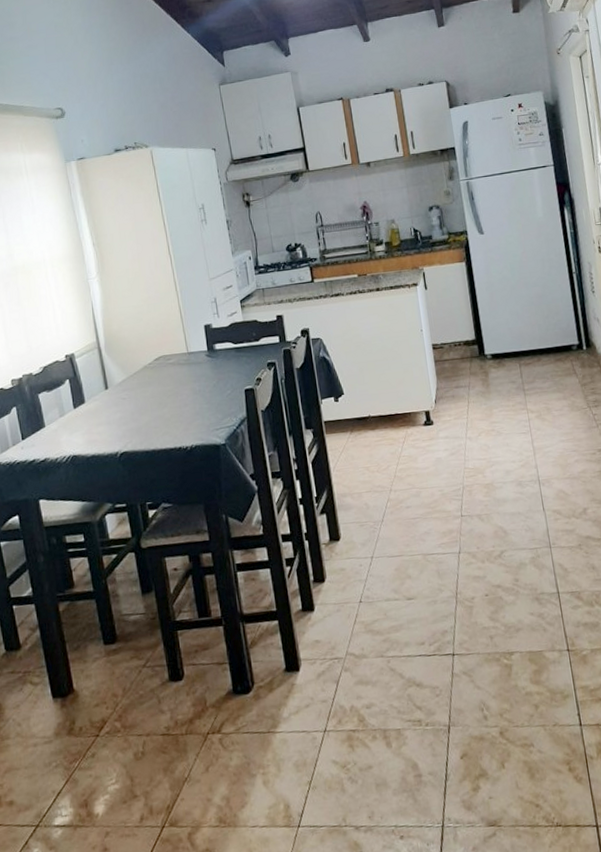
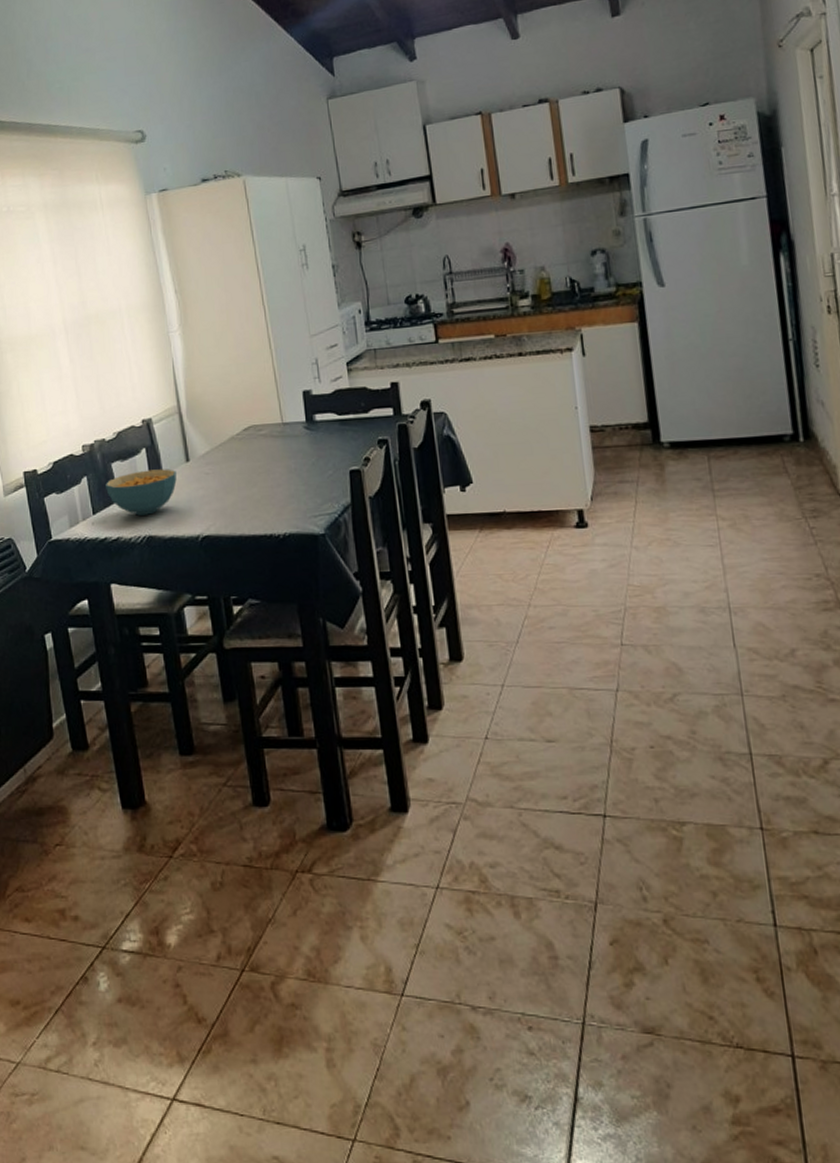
cereal bowl: none [33,396,97,438] -> present [106,468,177,516]

